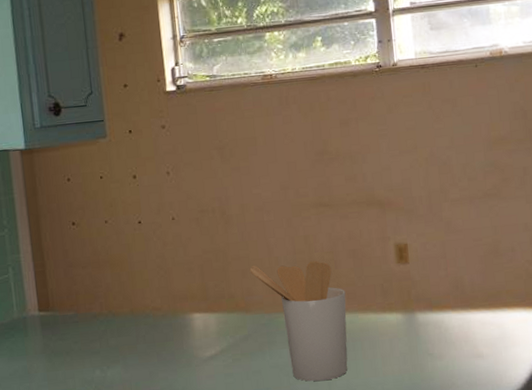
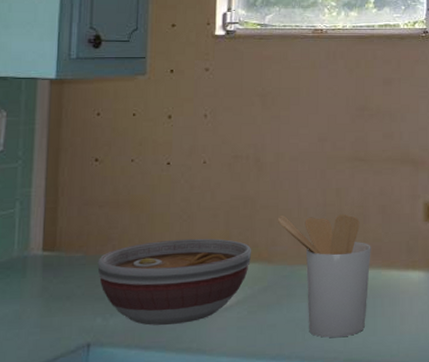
bowl: none [88,291,230,376] -> present [97,238,252,326]

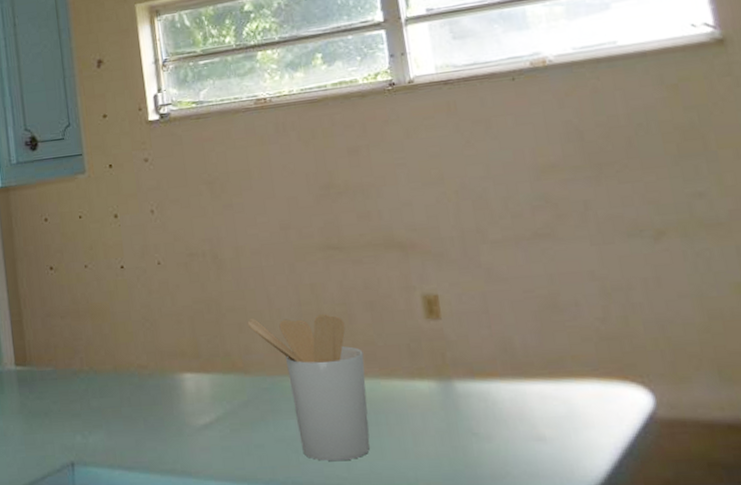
bowl: present [97,238,252,326] -> none [68,347,225,445]

